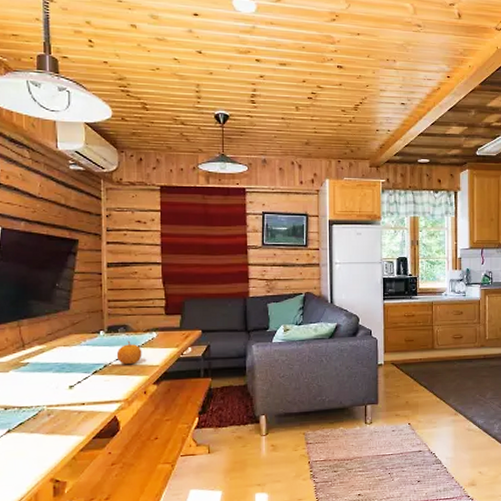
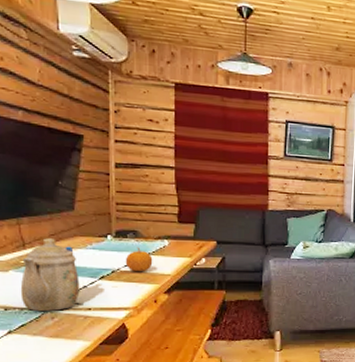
teapot: none [19,338,74,410] -> present [20,238,80,312]

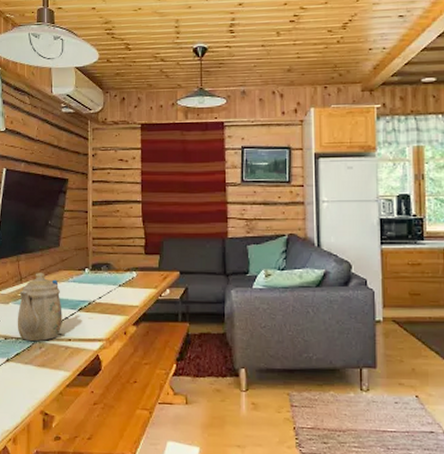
fruit: present [125,247,153,272] -> none [99,279,123,304]

